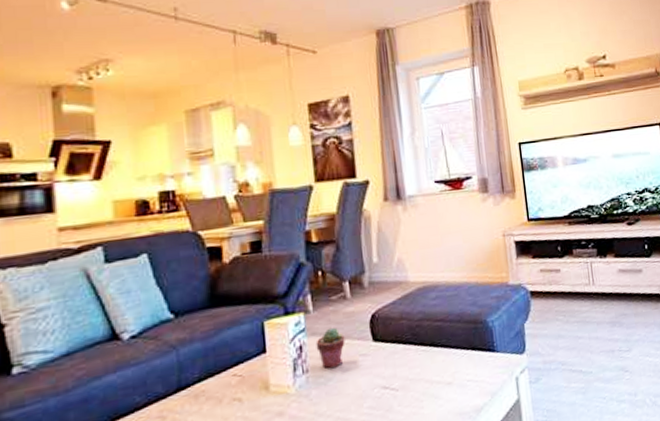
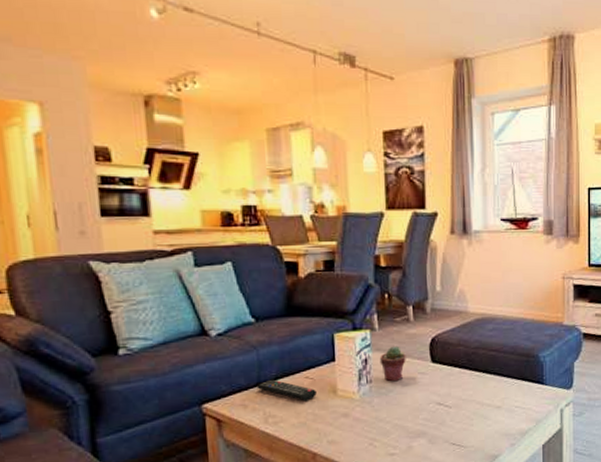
remote control: none [176,381,246,404] -> present [256,379,317,402]

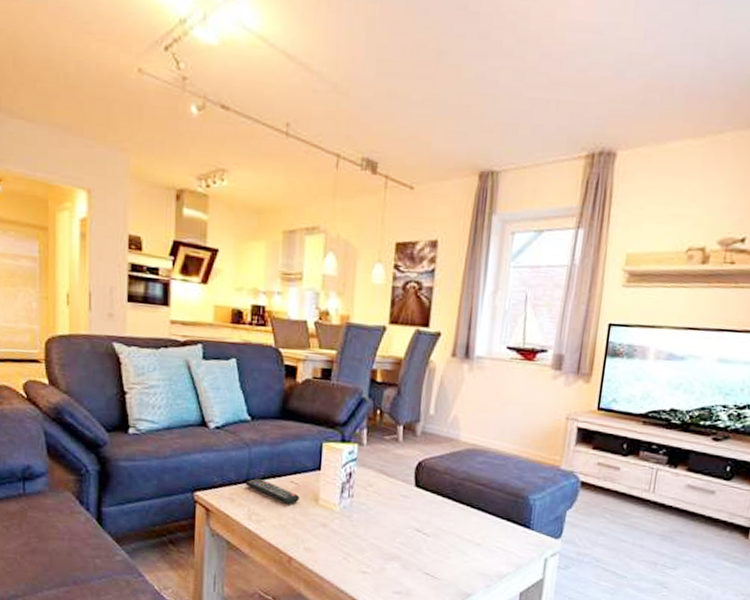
potted succulent: present [379,346,406,382] -> none [363,463,391,501]

